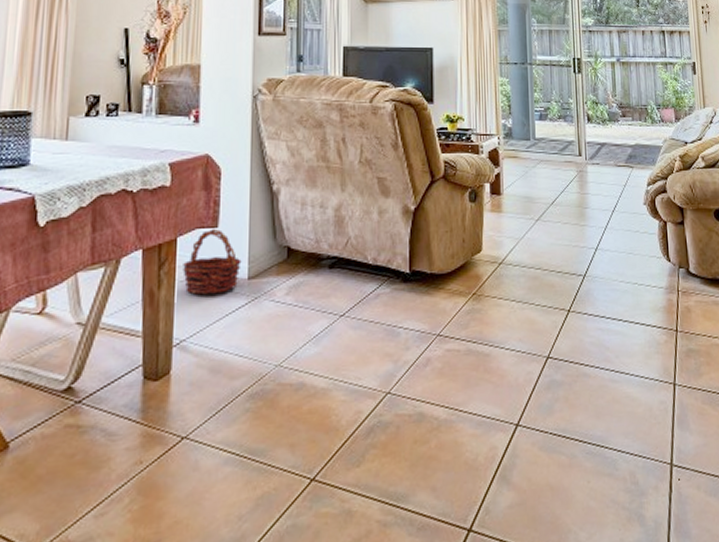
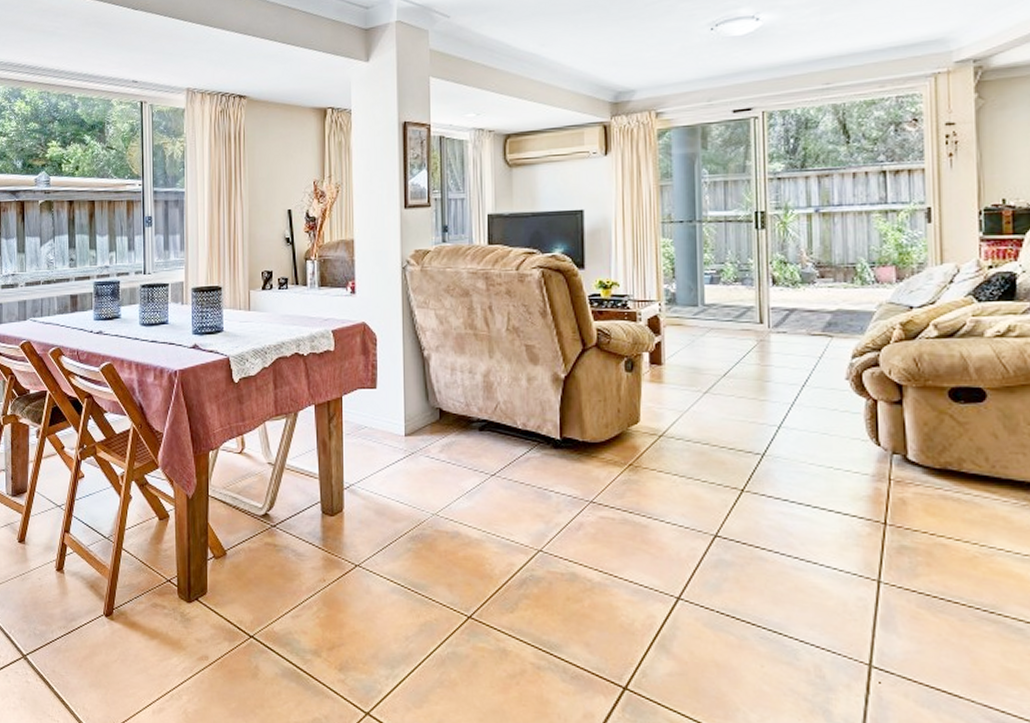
basket: present [183,228,242,295] -> none [348,389,399,447]

